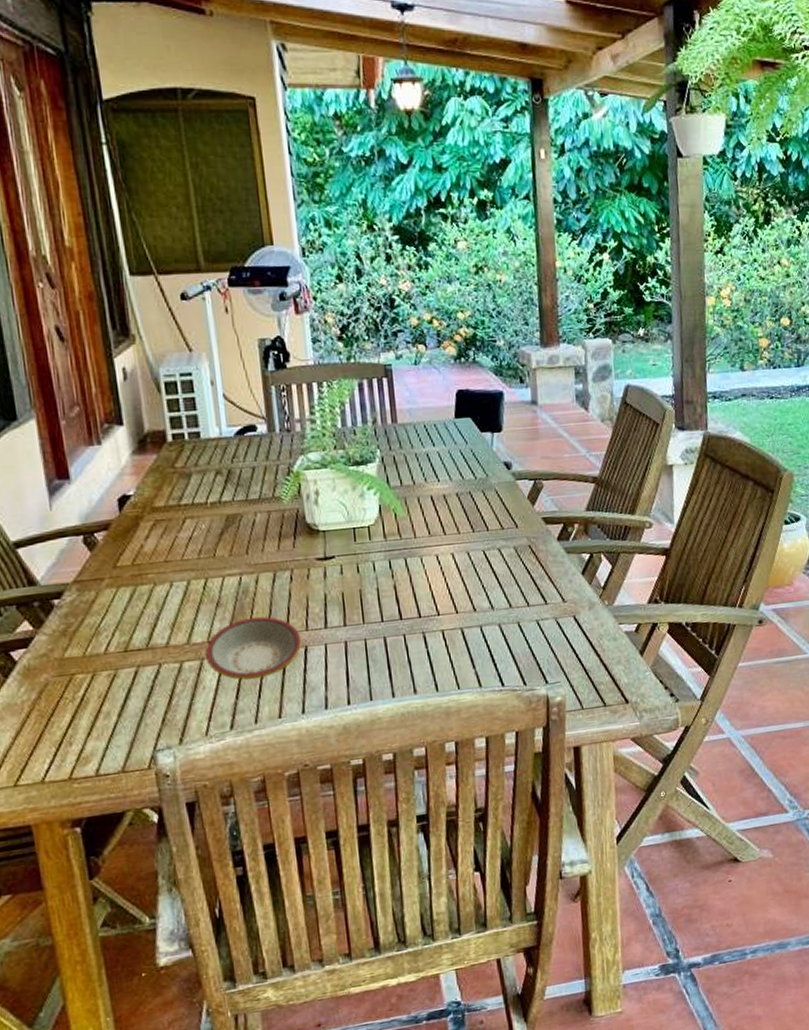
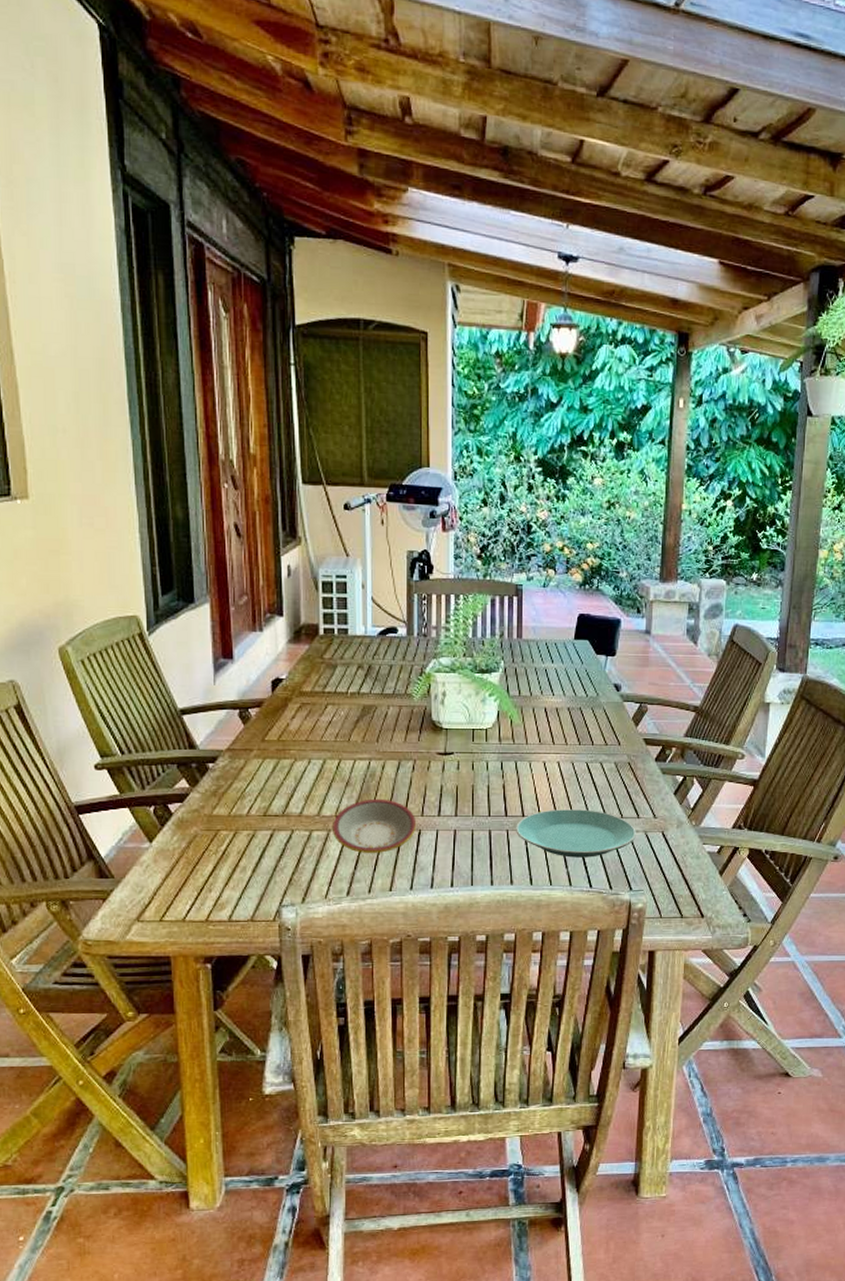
plate: none [413,601,546,657] -> present [516,809,636,858]

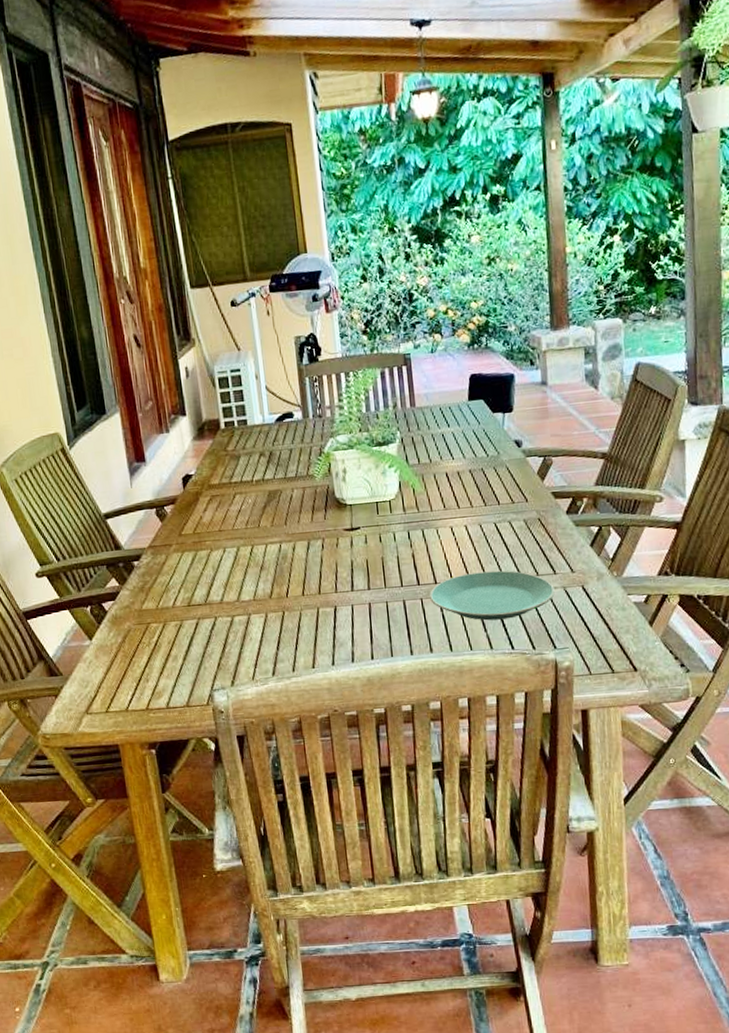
plate: present [333,798,417,853] -> none [252,579,332,634]

